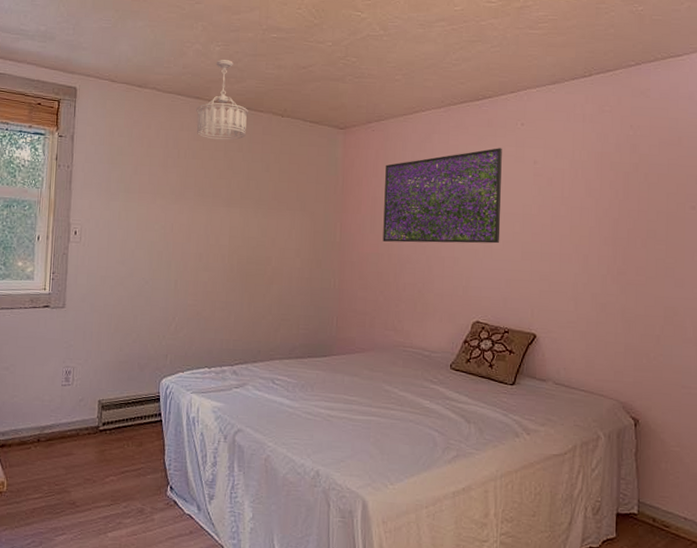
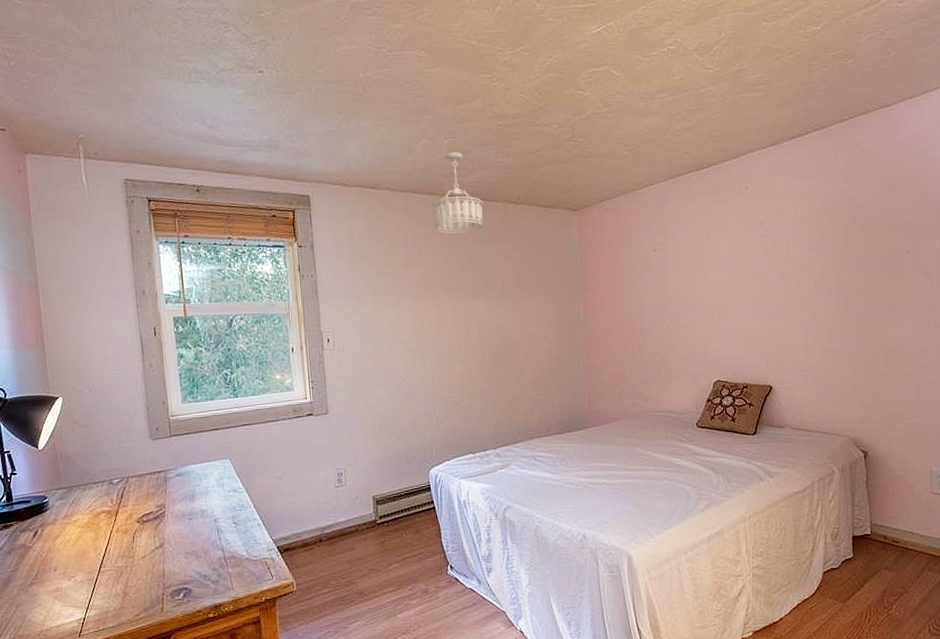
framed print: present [383,148,502,244] -> none [621,213,734,315]

